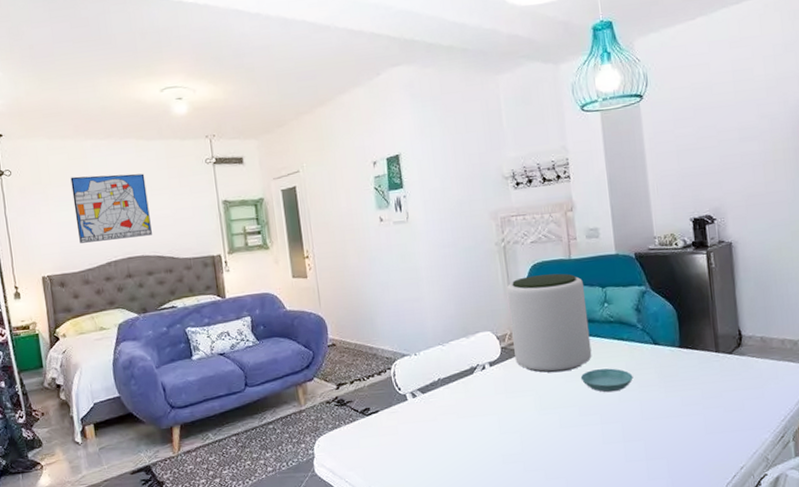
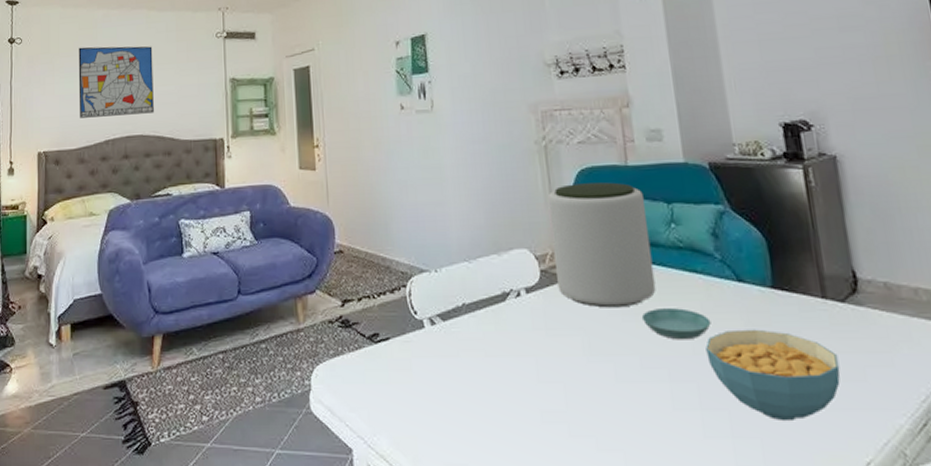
cereal bowl: none [629,379,726,444] -> present [705,329,841,420]

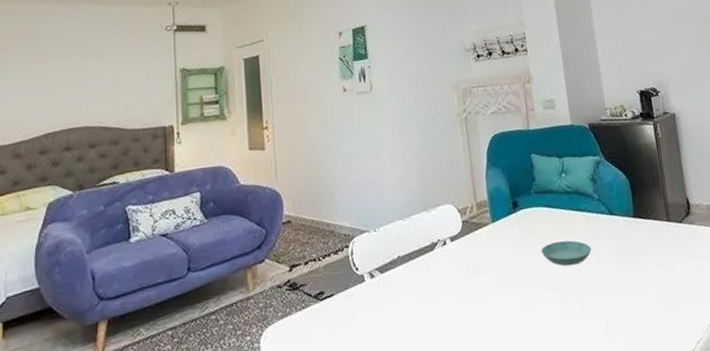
wall art: present [78,46,154,118] -> none [14,40,99,113]
plant pot: present [547,182,656,308] -> none [467,144,552,247]
cereal bowl: present [705,329,841,420] -> none [588,250,680,319]

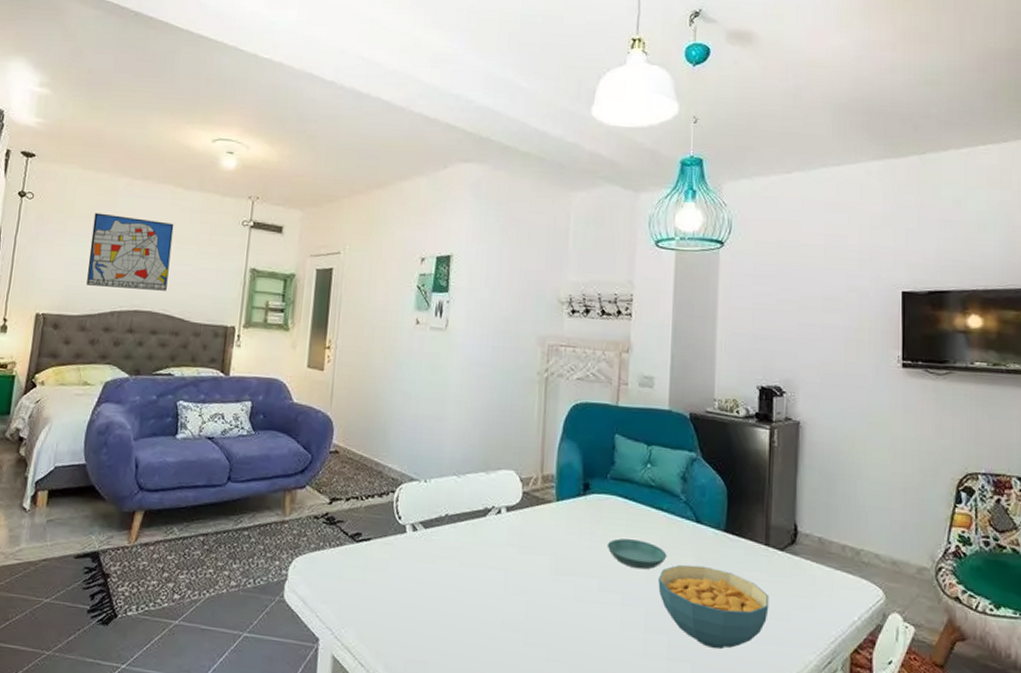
wall art: none [14,40,99,113] -> present [86,212,174,291]
cereal bowl: none [588,250,680,319] -> present [658,565,769,649]

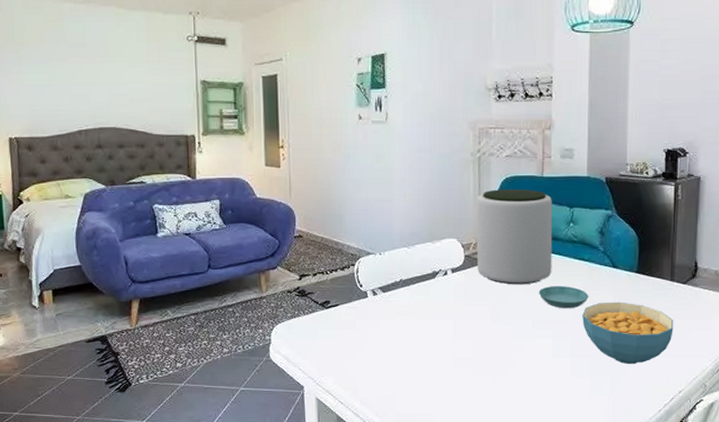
wall art: present [86,212,174,291] -> none [45,39,126,108]
plant pot: none [536,416,628,534] -> present [476,189,553,285]

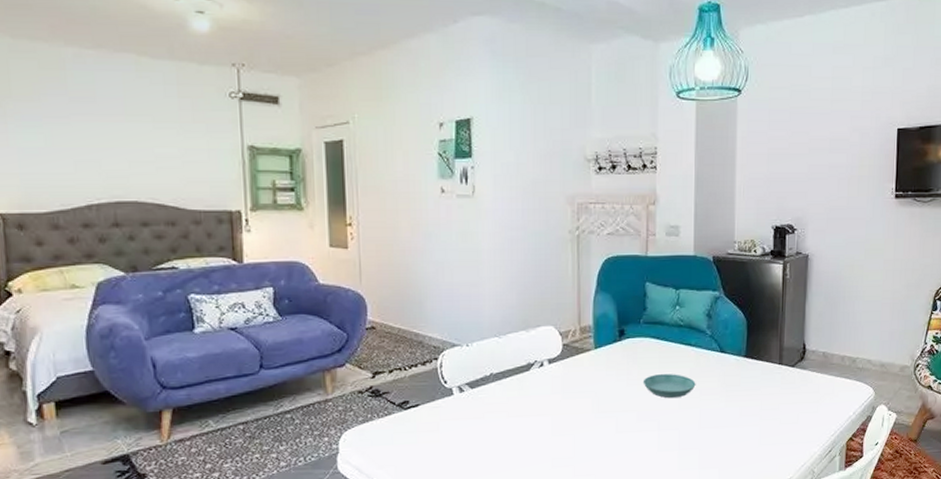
plant pot: present [476,189,553,285] -> none [575,270,658,375]
cereal bowl: present [582,302,674,364] -> none [689,388,782,454]

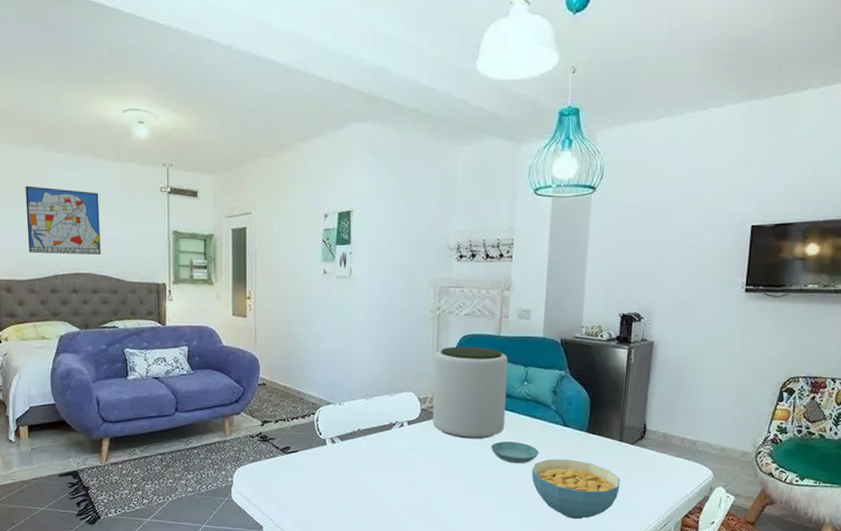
wall art: none [40,91,151,178] -> present [25,185,101,255]
plant pot: none [575,270,658,375] -> present [432,346,508,439]
cereal bowl: none [689,388,782,454] -> present [532,459,621,519]

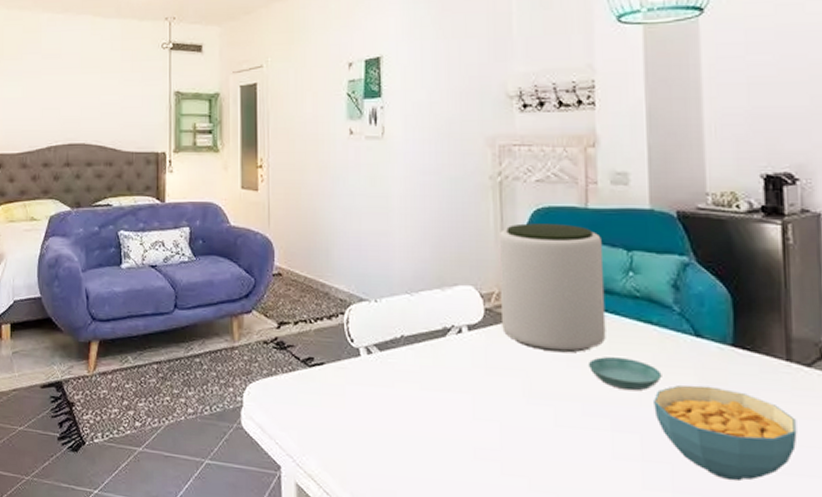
wall art: present [25,185,101,255] -> none [22,50,97,123]

